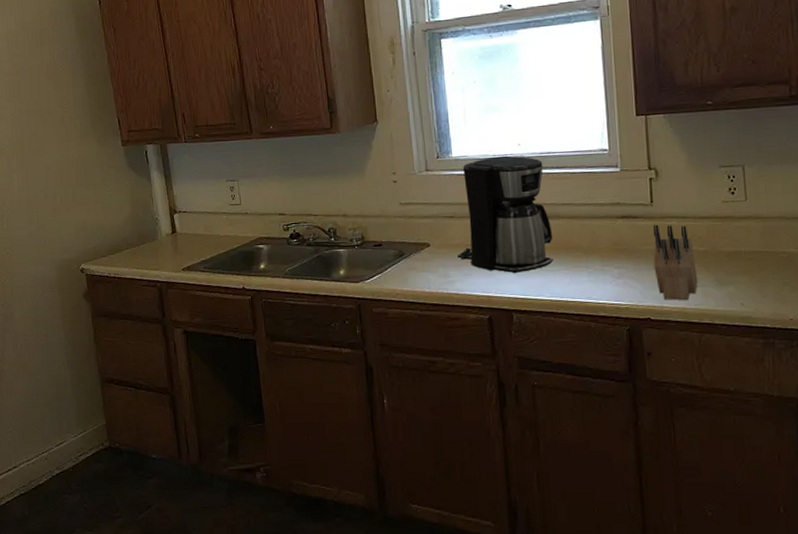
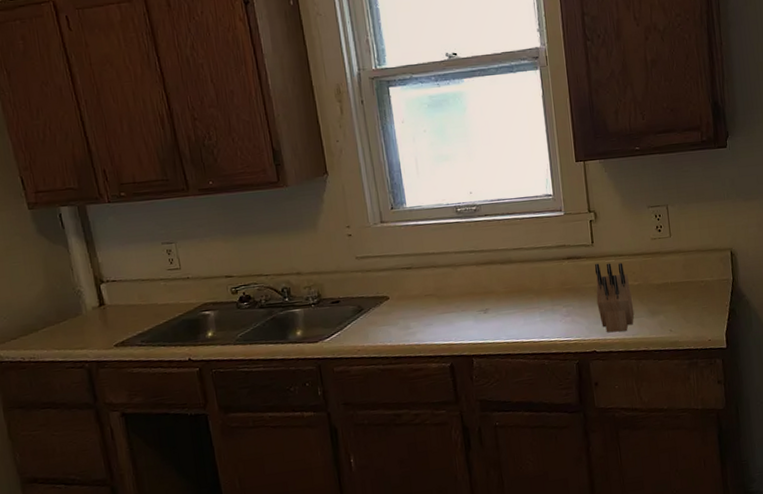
coffee maker: present [457,155,554,274] -> none [417,204,508,320]

